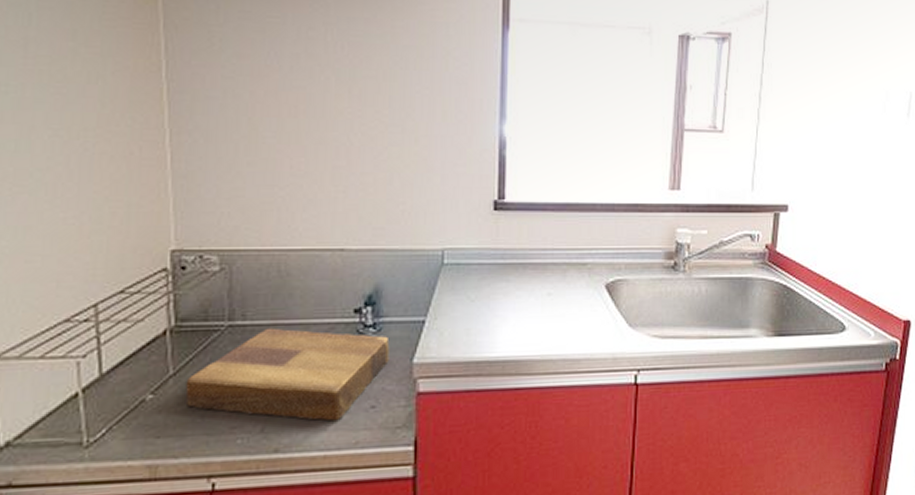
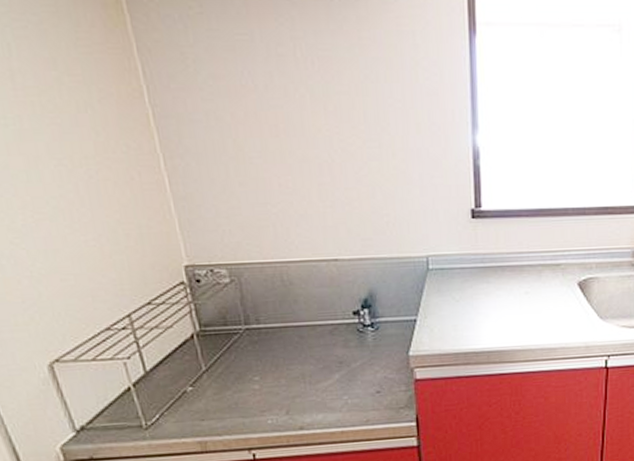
cutting board: present [185,327,390,421] -> none [217,329,388,404]

